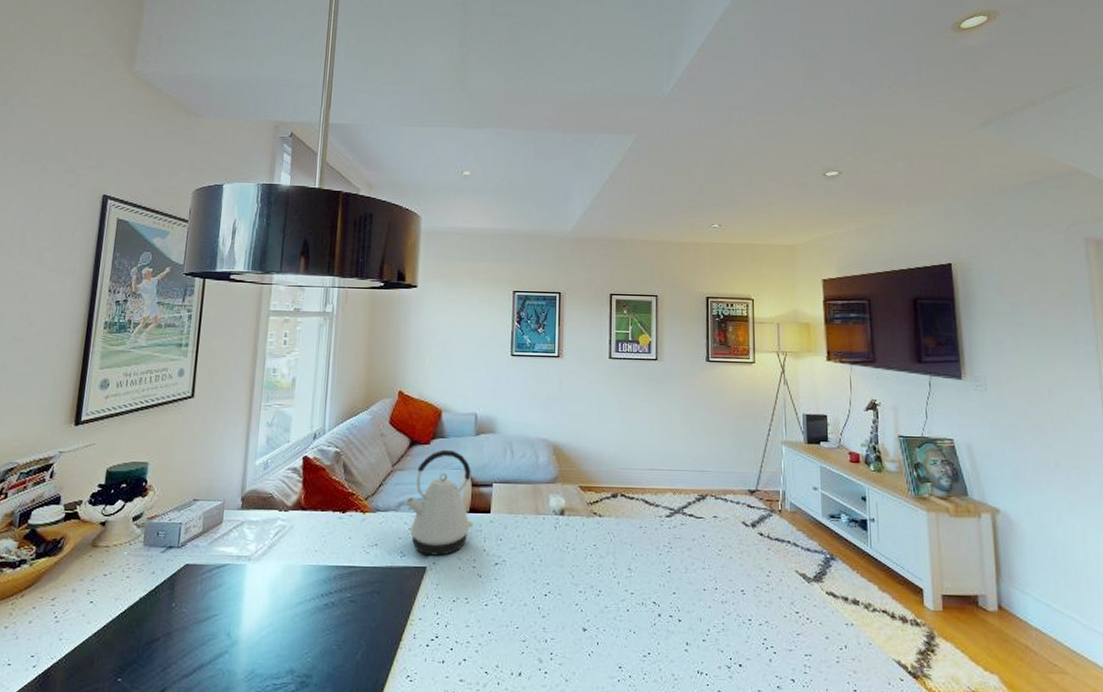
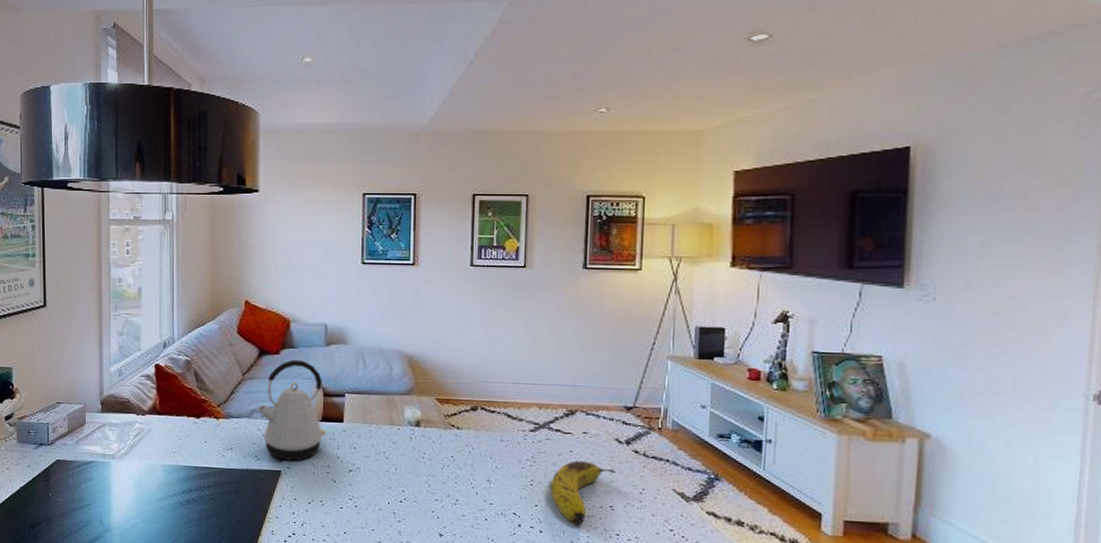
fruit: none [686,545,745,610] -> present [550,461,616,523]

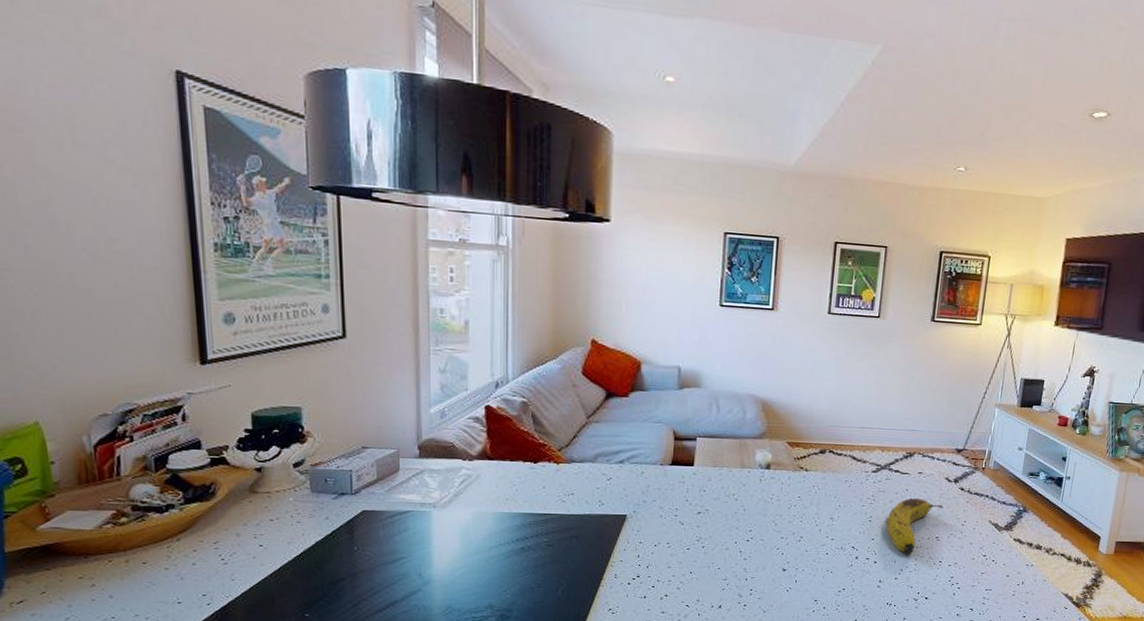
kettle: present [257,359,326,461] -> none [602,402,675,505]

